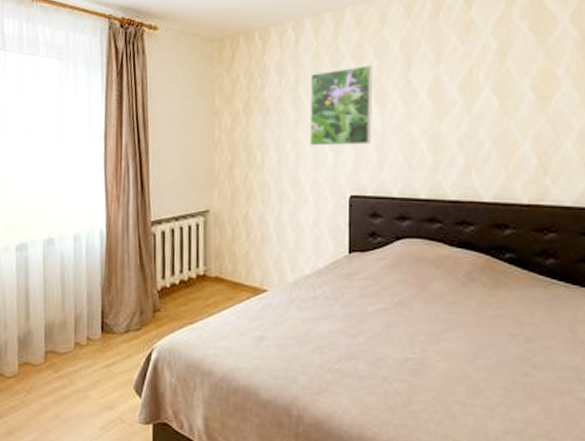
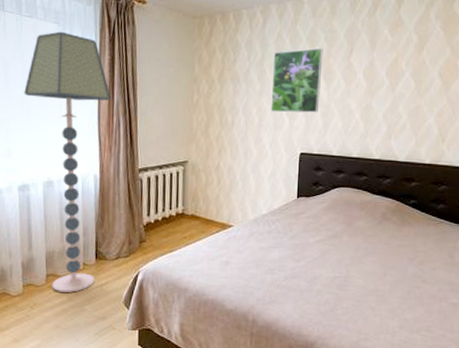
floor lamp: none [24,68,119,374] -> present [24,31,111,293]

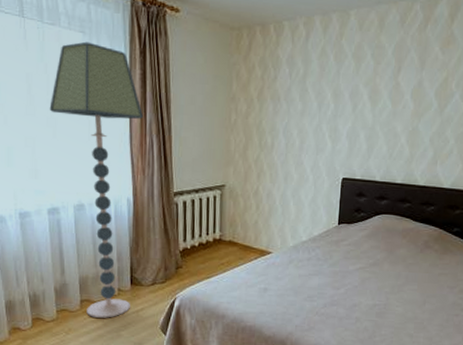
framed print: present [270,48,323,113] -> none [312,65,370,136]

